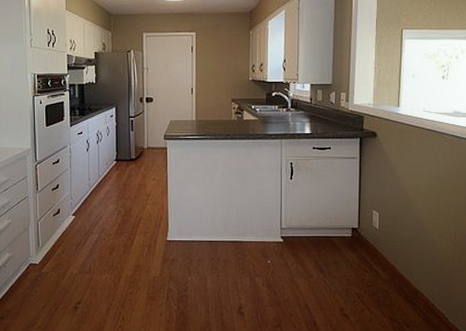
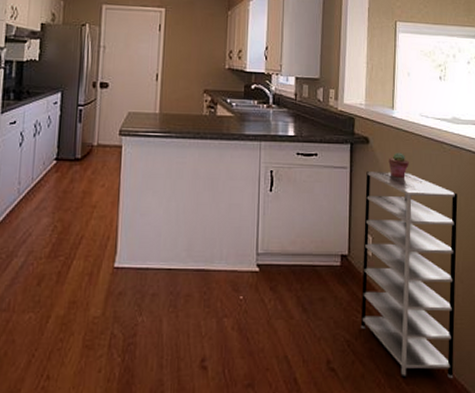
shelving unit: none [369,160,456,323] -> present [360,171,458,379]
potted succulent: none [394,143,412,165] -> present [388,152,409,178]

